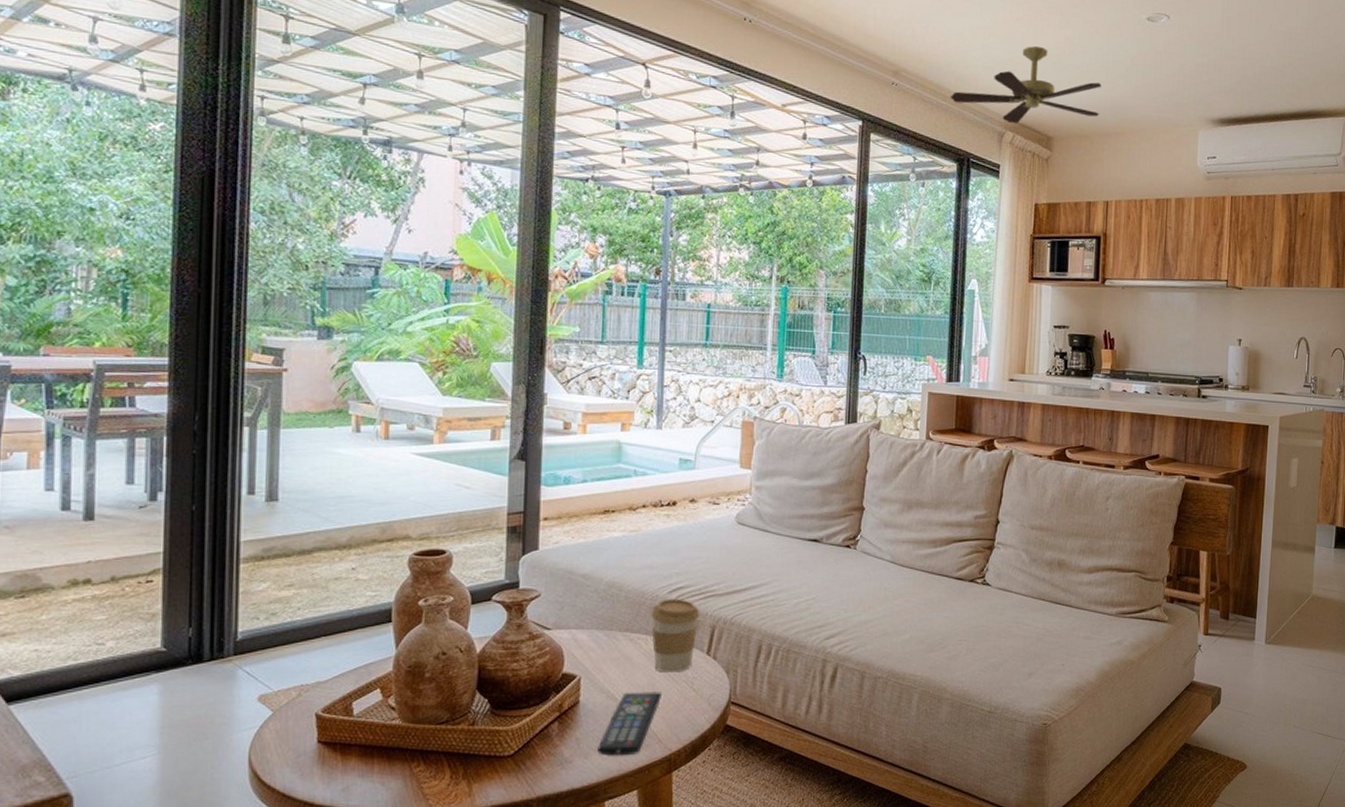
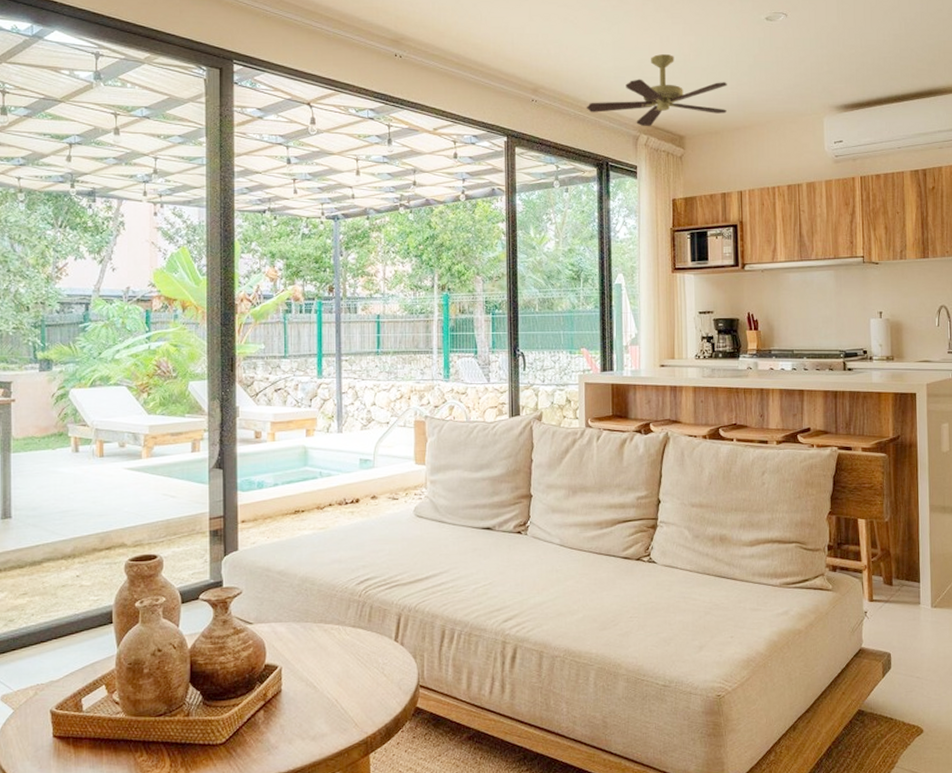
remote control: present [597,692,663,756] -> none [300,678,357,741]
coffee cup: present [651,598,700,673] -> none [342,589,387,660]

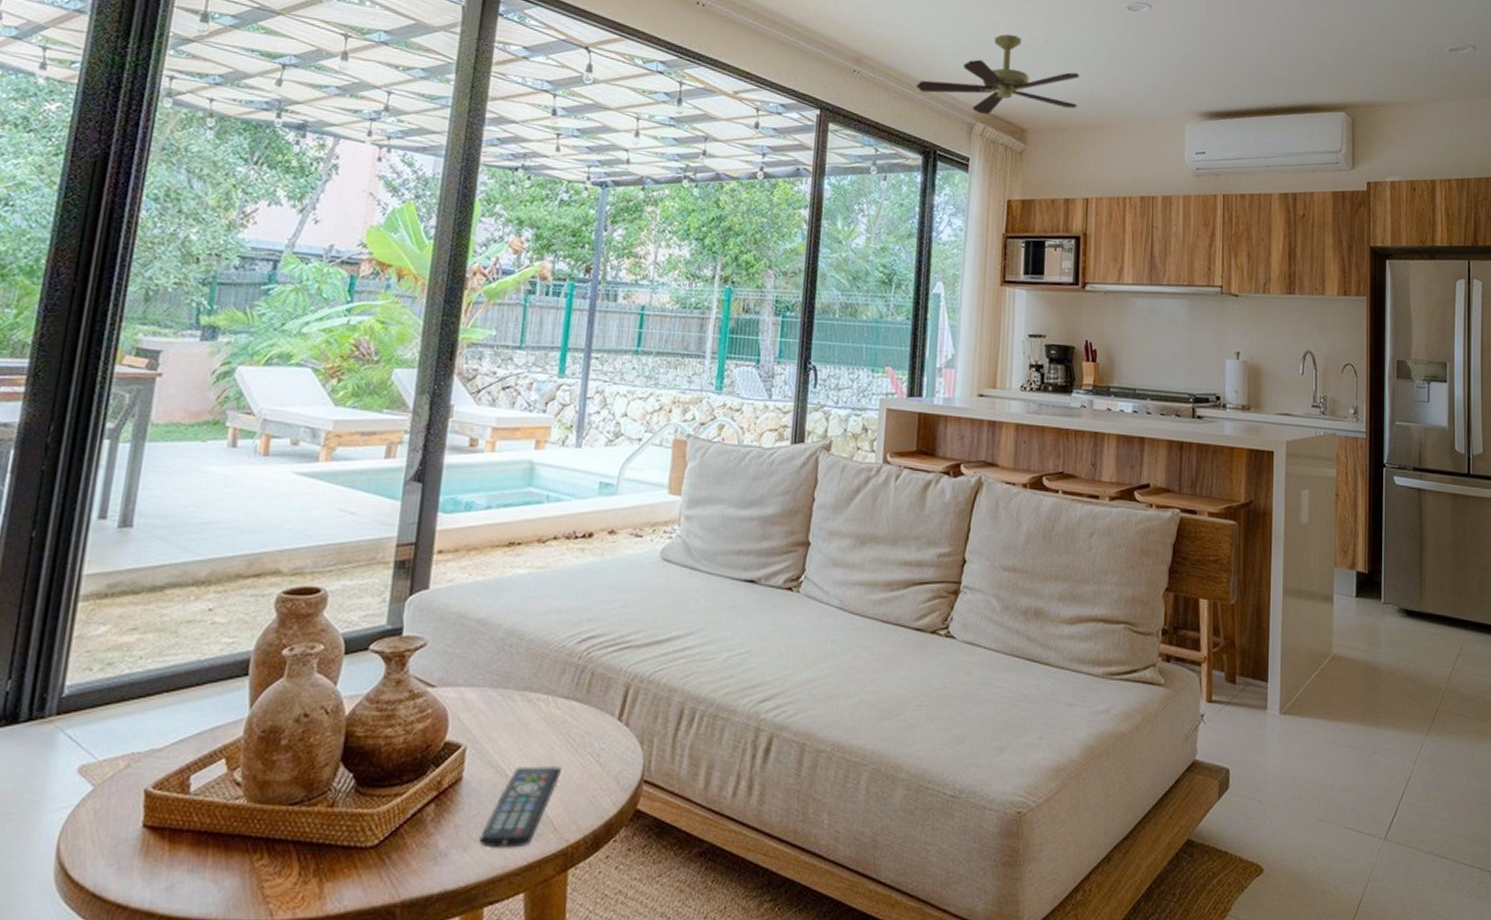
remote control: none [300,678,357,741] -> present [479,766,563,849]

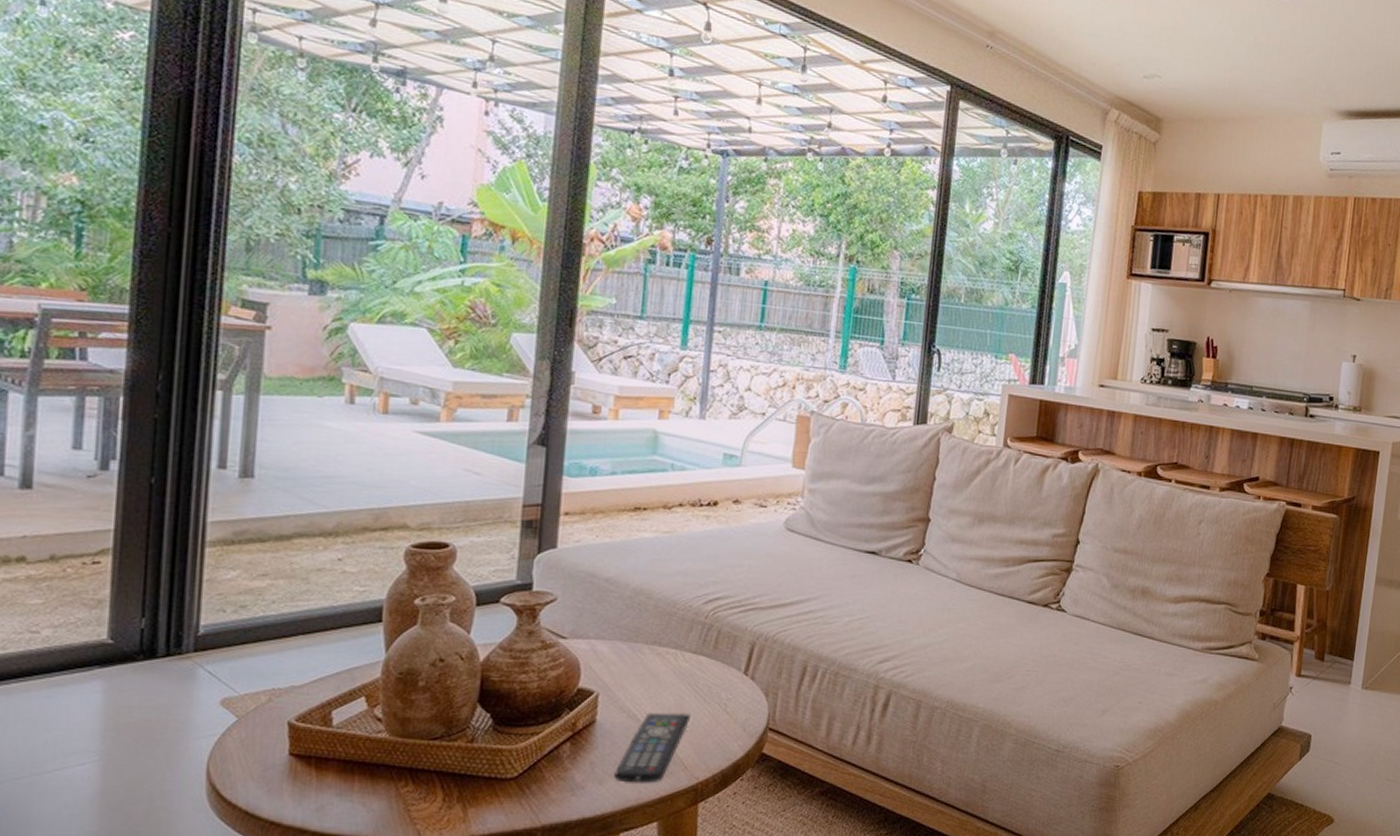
ceiling fan: present [915,34,1080,115] -> none [1050,15,1220,102]

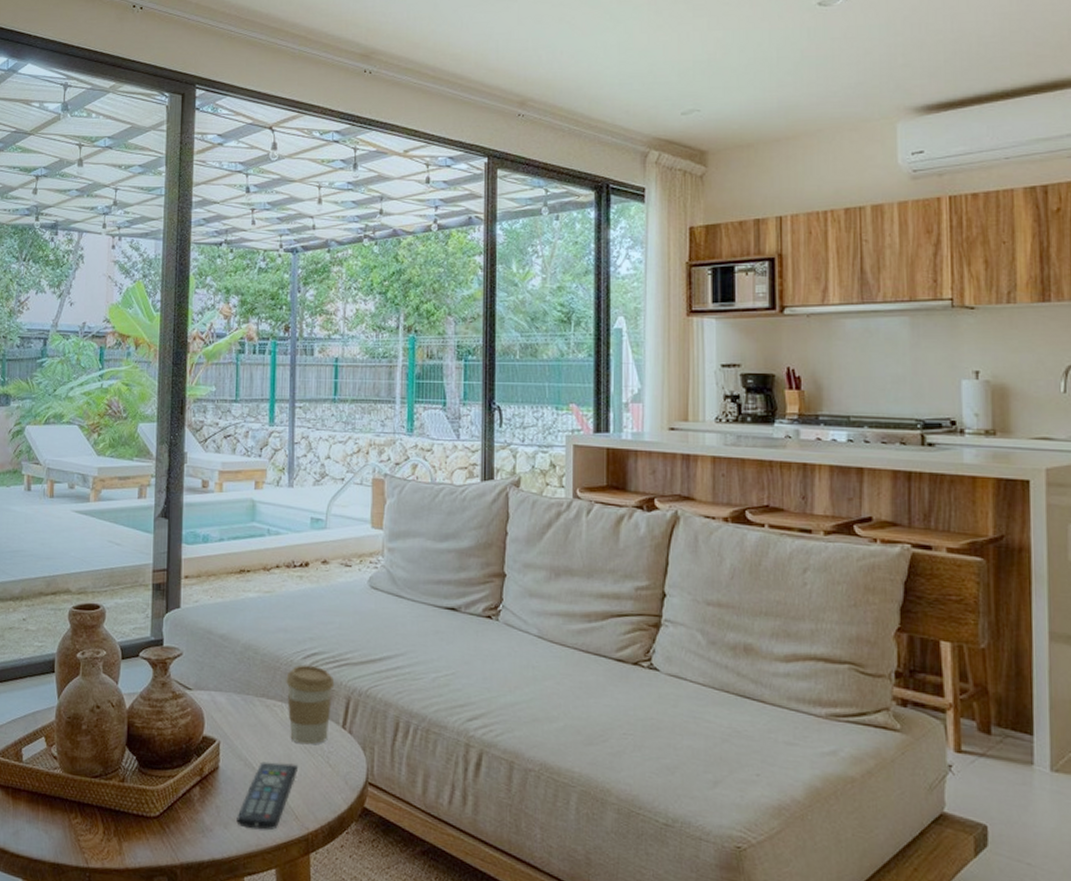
coffee cup: none [682,610,739,693] -> present [286,664,335,745]

